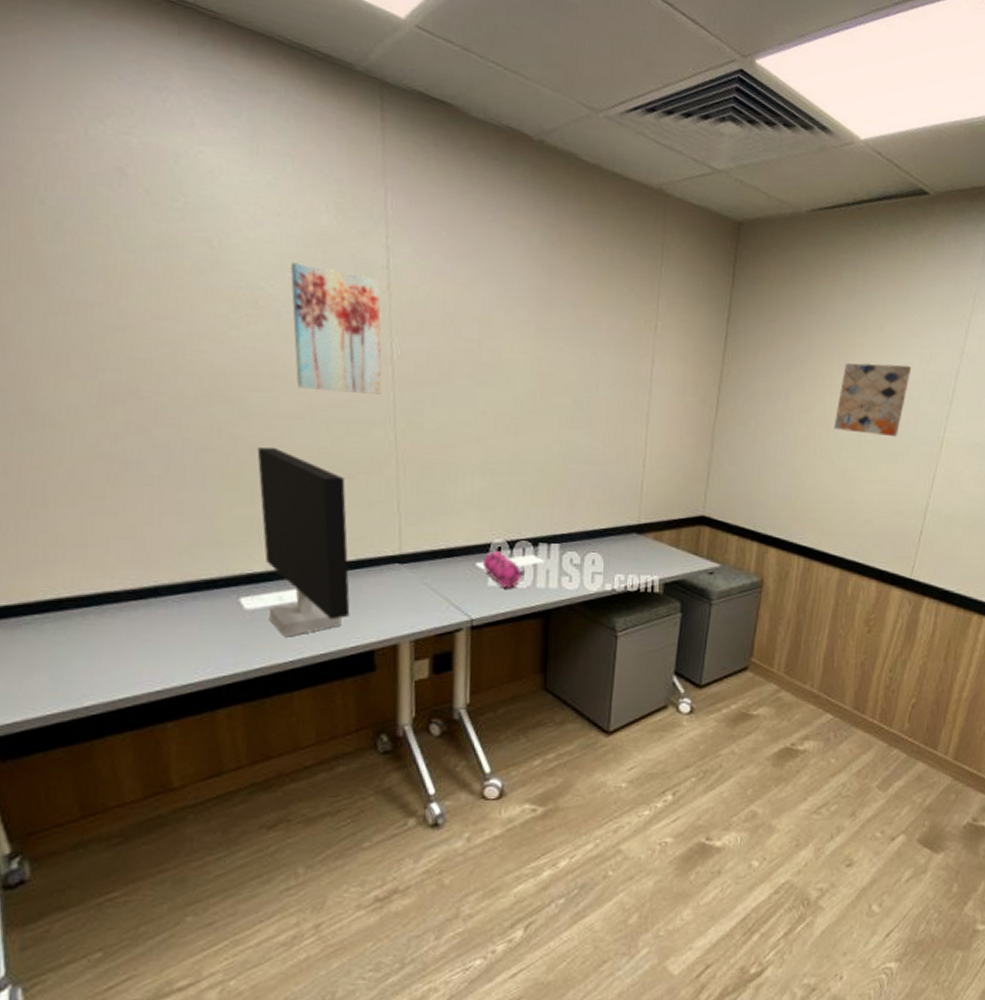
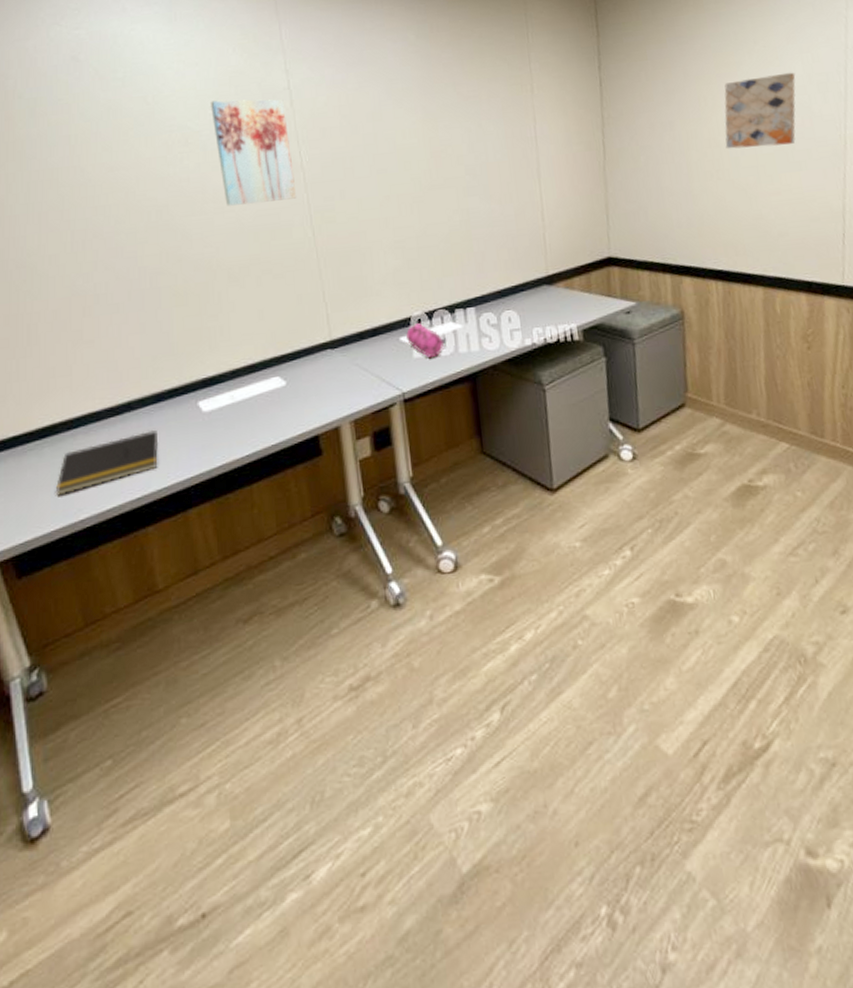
notepad: none [57,621,189,678] -> present [56,430,159,496]
monitor: present [257,447,350,637] -> none [199,261,294,433]

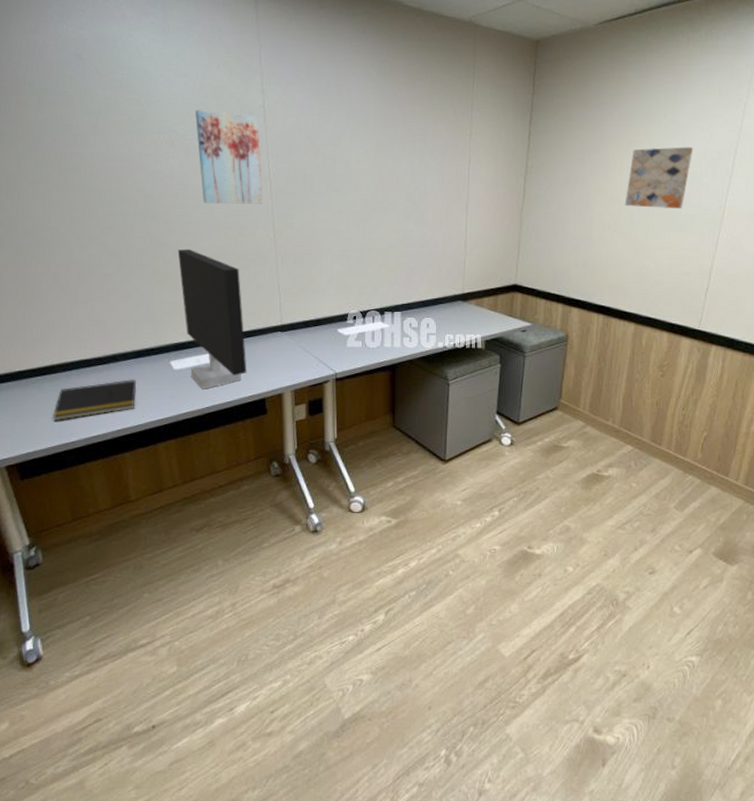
monitor: none [199,261,294,433] -> present [177,248,247,389]
pencil case: present [406,323,447,358] -> none [343,320,376,349]

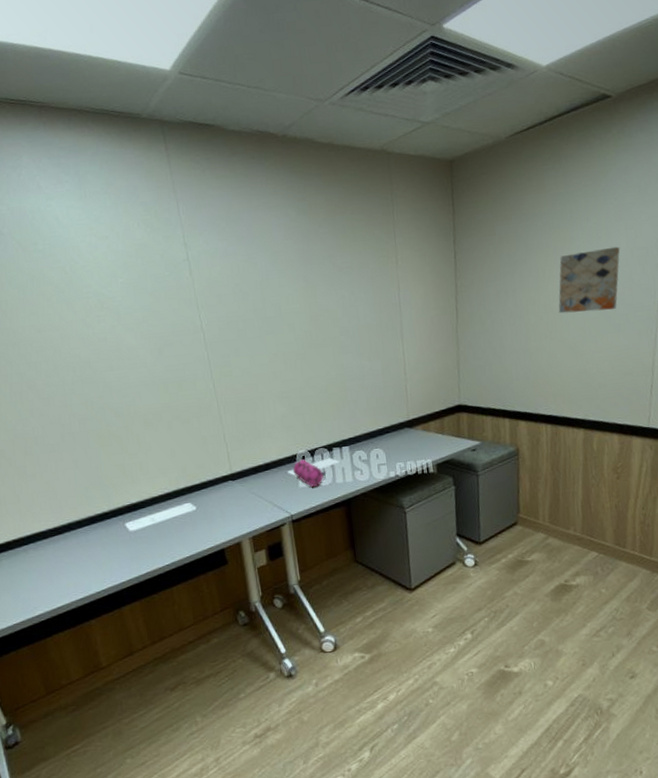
notepad: present [53,380,137,421] -> none [15,546,96,597]
monitor: present [177,248,247,389] -> none [119,409,203,548]
wall art: present [194,110,263,204] -> none [120,269,199,362]
pencil case: none [343,320,376,349] -> present [293,459,327,488]

